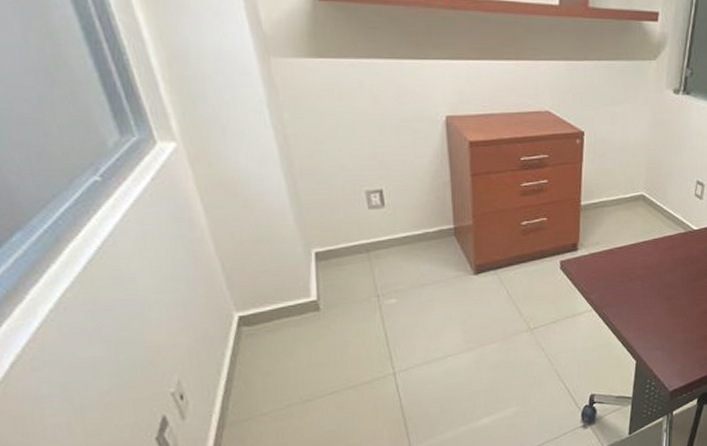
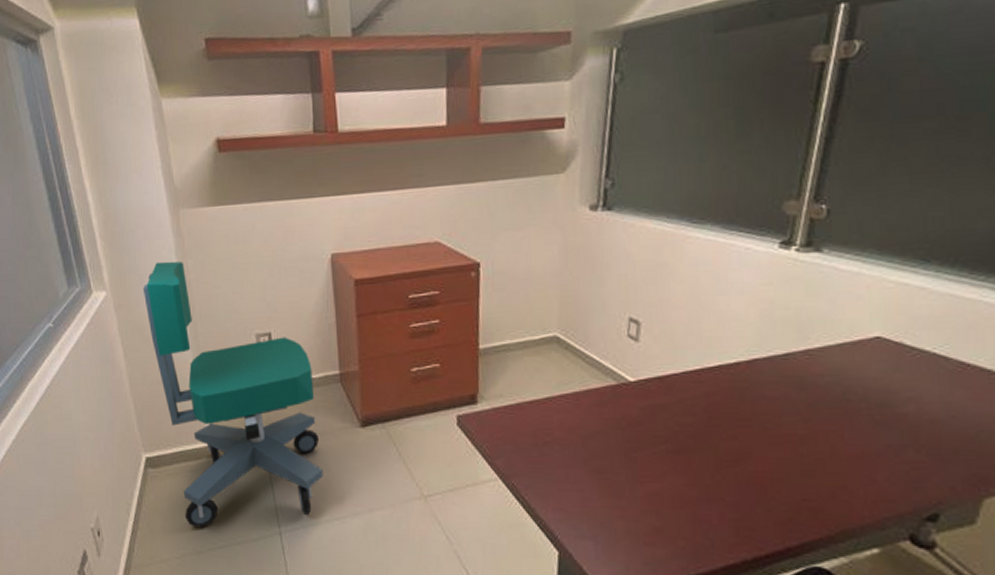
office chair: none [225,113,438,379] -> present [142,261,323,528]

